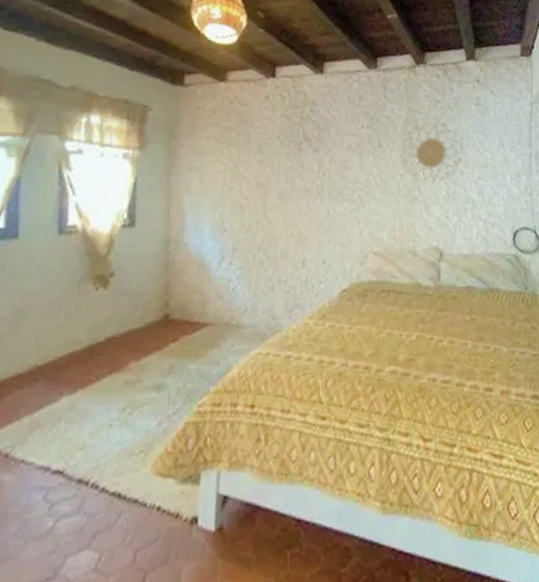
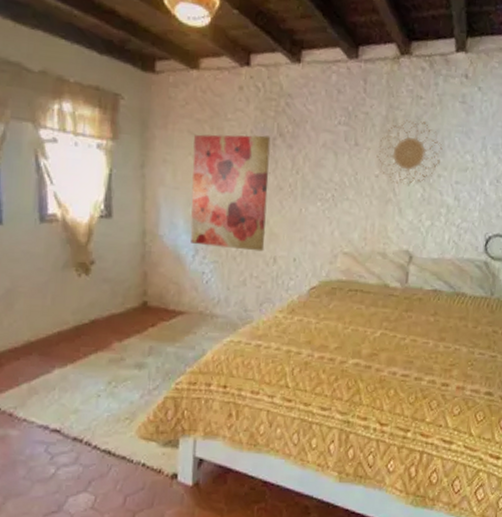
wall art: none [216,140,297,255] -> present [190,134,271,252]

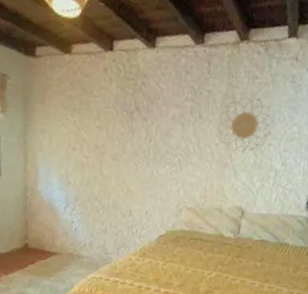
wall art: present [190,134,271,252] -> none [62,108,129,206]

